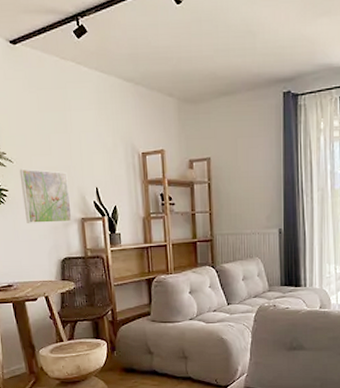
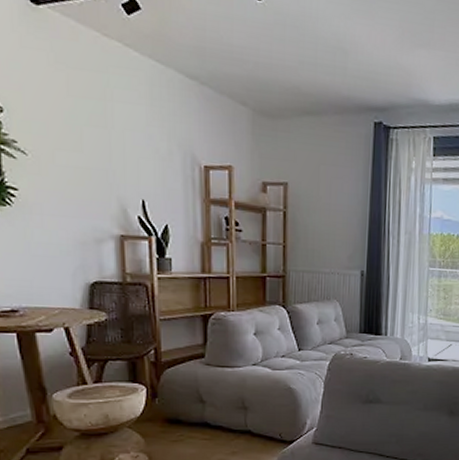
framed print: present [19,168,72,223] -> none [35,164,108,239]

